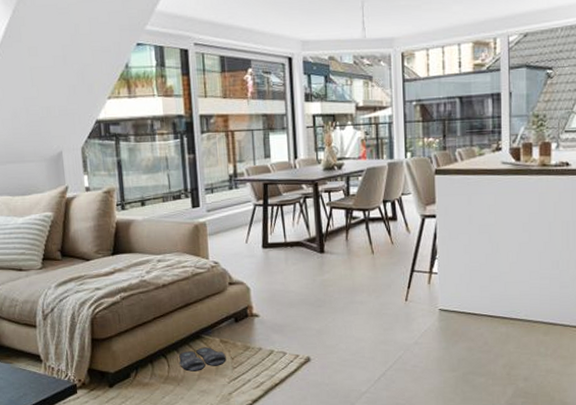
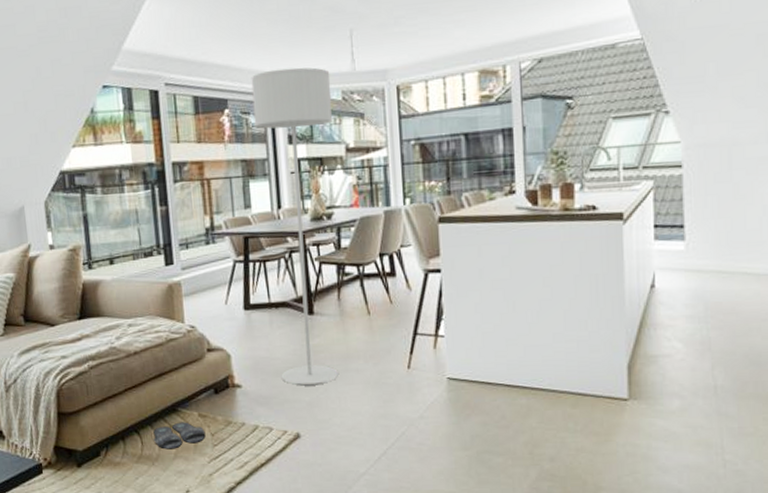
floor lamp: none [272,33,346,316] -> present [251,67,339,386]

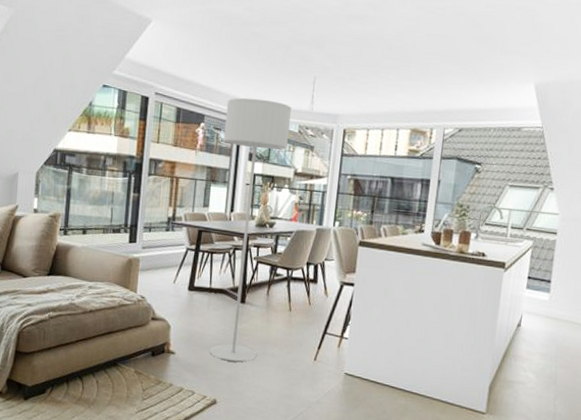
slippers: present [153,422,206,450] -> none [93,375,138,397]

